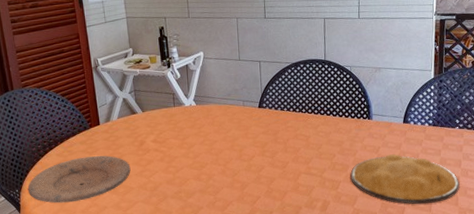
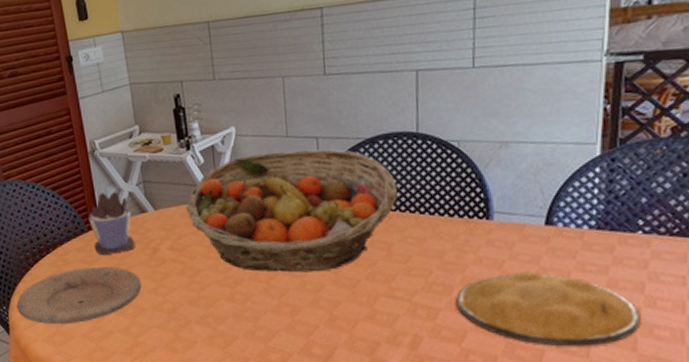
cup: none [90,98,127,147] -> present [88,192,136,255]
fruit basket: none [166,69,313,158] -> present [186,149,398,273]

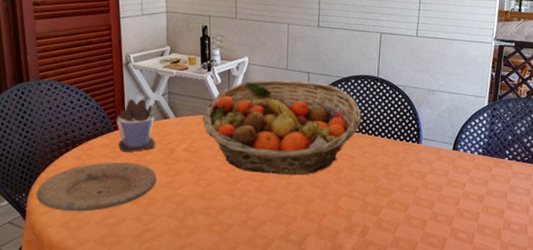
plate: present [456,271,641,347] -> none [394,182,504,236]

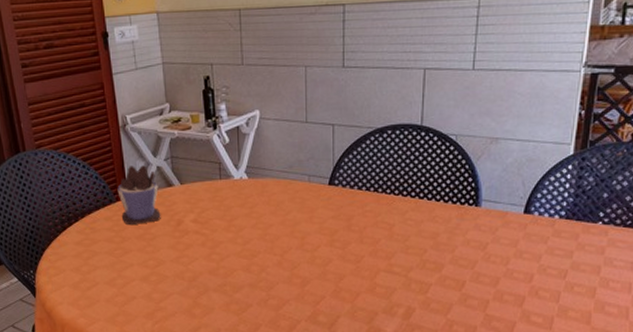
plate: present [36,162,157,212] -> none [43,236,165,289]
fruit basket: present [202,80,362,175] -> none [211,135,402,248]

